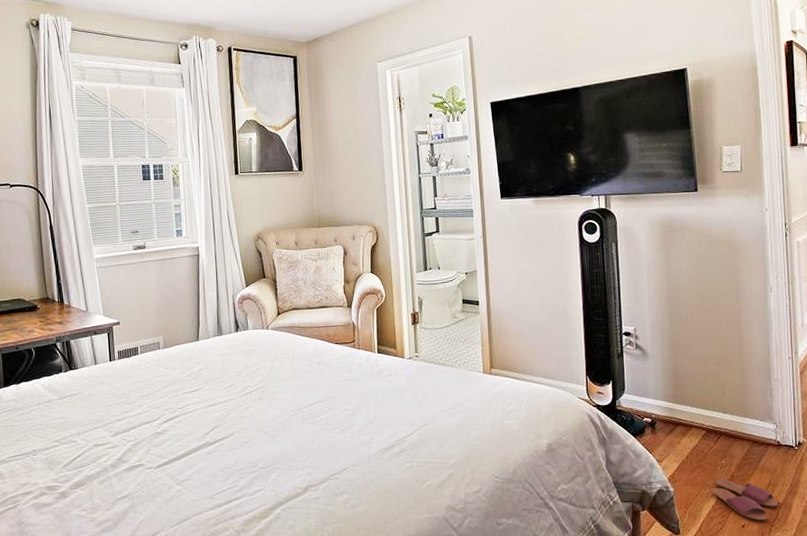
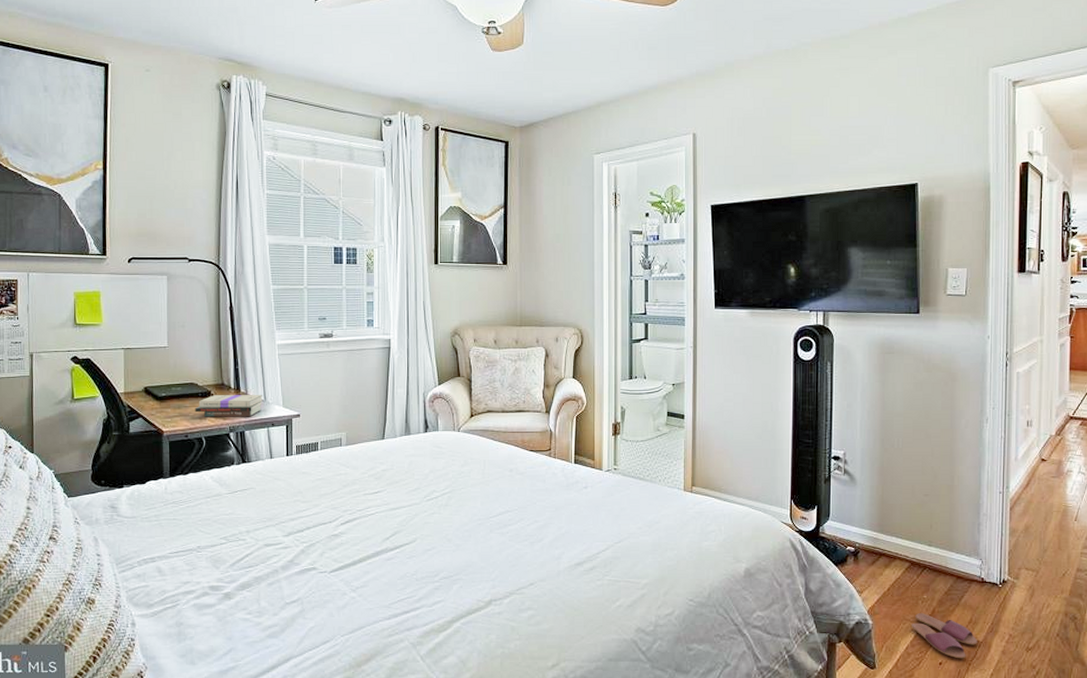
books: none [23,306,85,330] -> present [195,394,262,417]

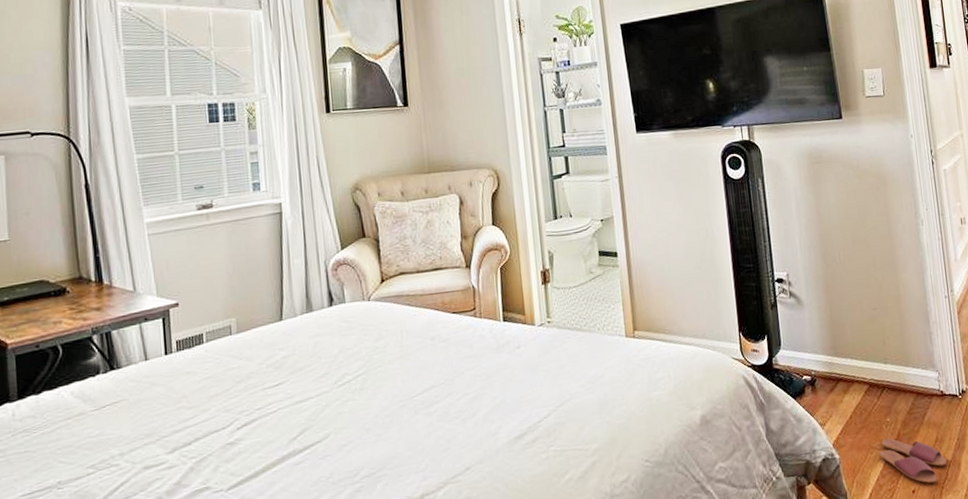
books: present [195,394,262,417] -> none [47,285,132,321]

